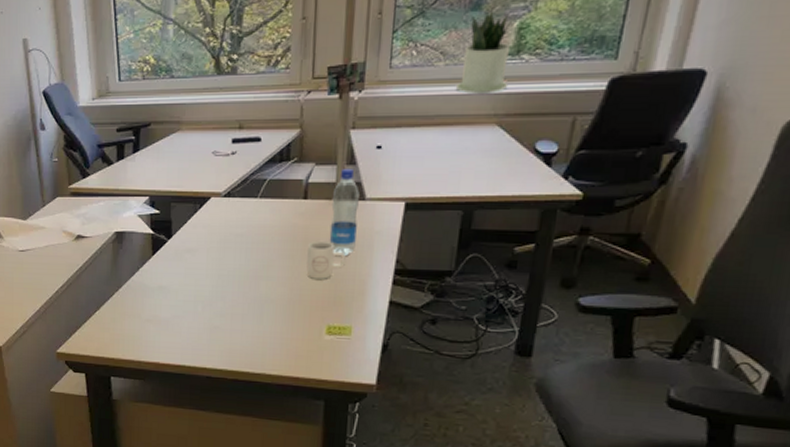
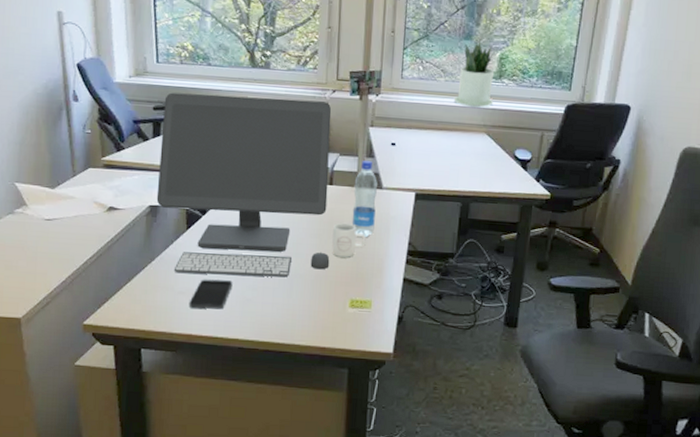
computer: none [122,105,306,303] -> present [156,92,332,278]
phone: none [156,306,200,337] -> present [188,279,233,310]

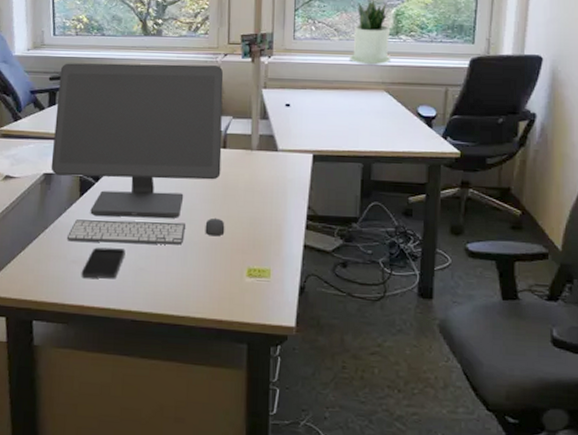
mug: present [332,222,366,258] -> none [227,187,262,223]
bottle: present [351,161,377,237] -> none [247,123,272,201]

